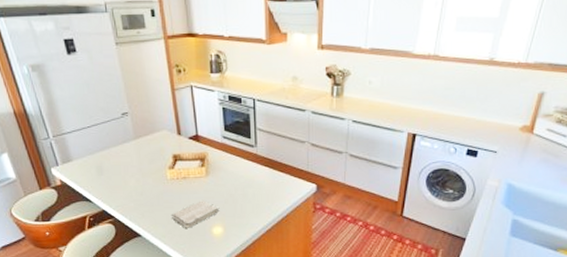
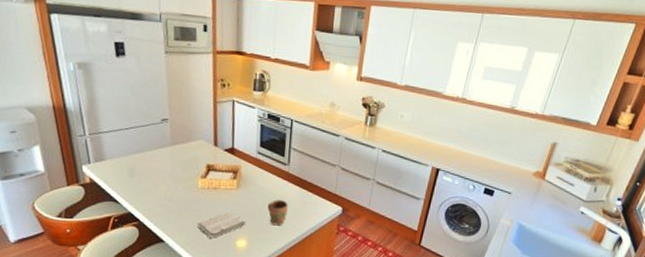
mug: none [239,183,260,210] -> present [267,200,288,226]

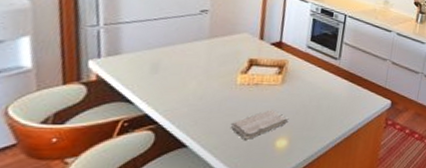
mug: present [267,200,288,226] -> none [314,95,336,123]

